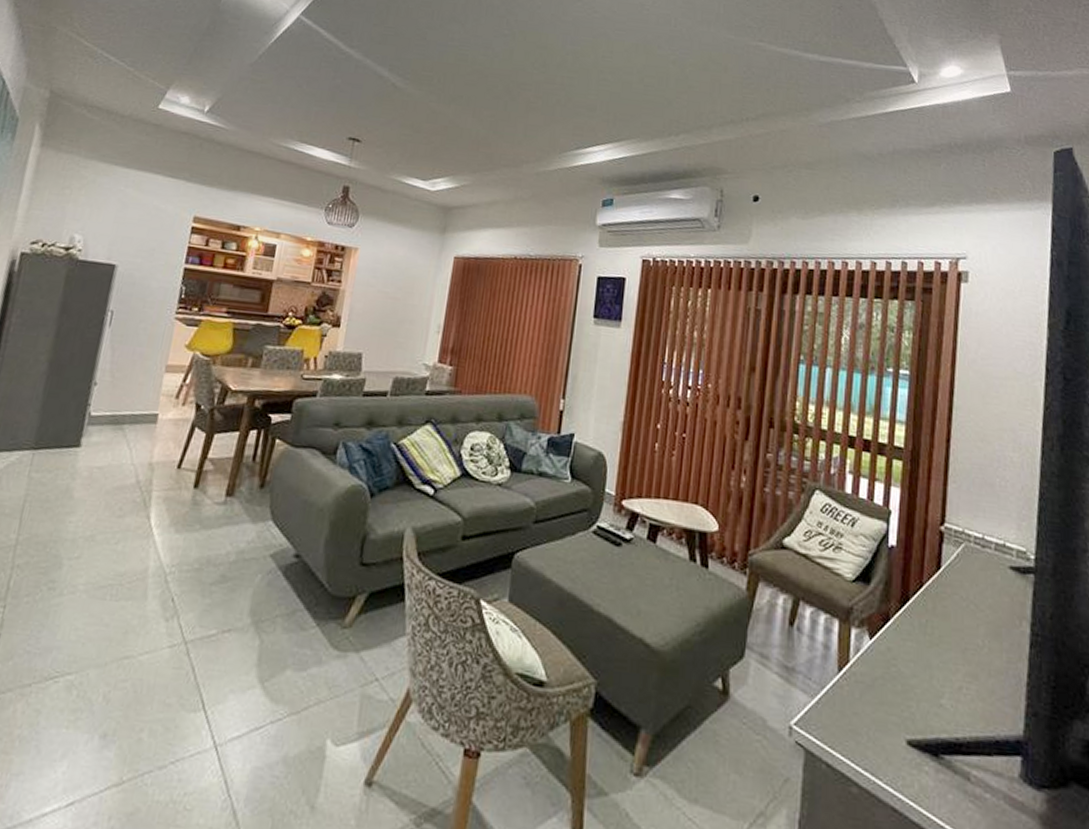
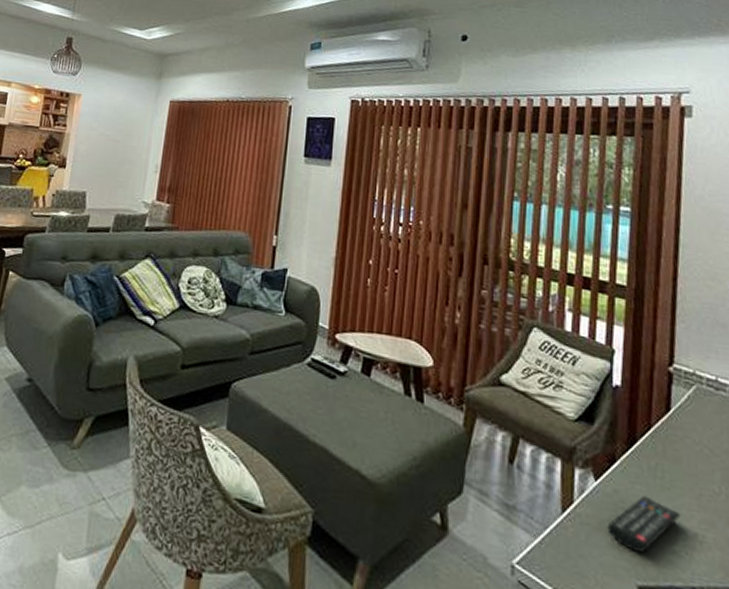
remote control: none [880,652,947,708] -> present [607,495,681,553]

